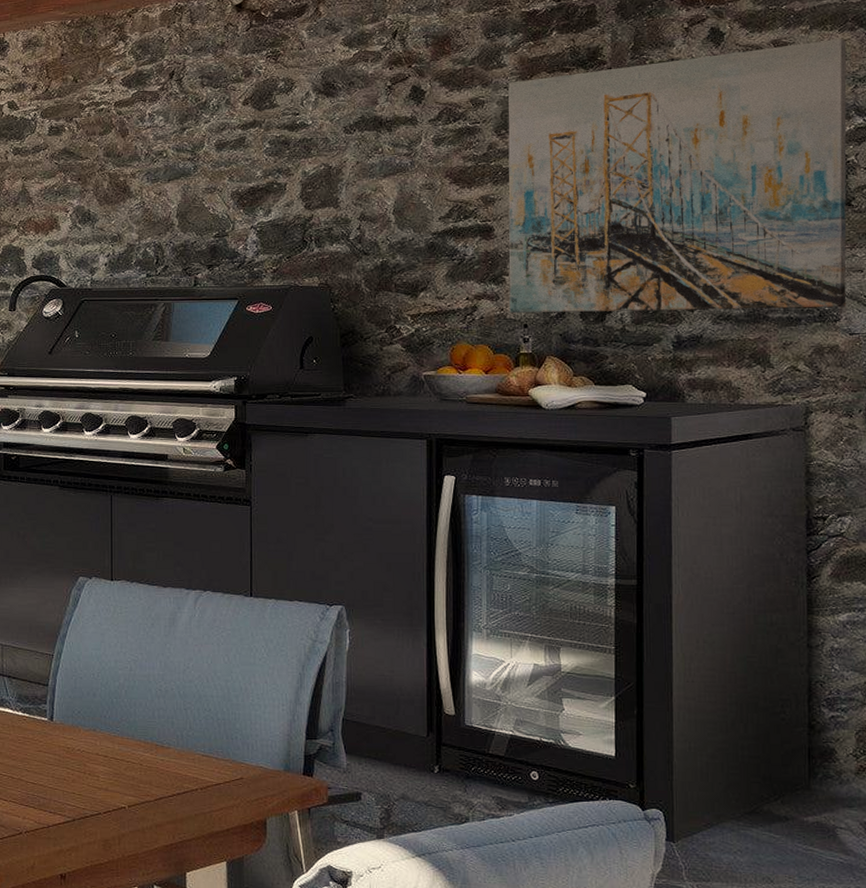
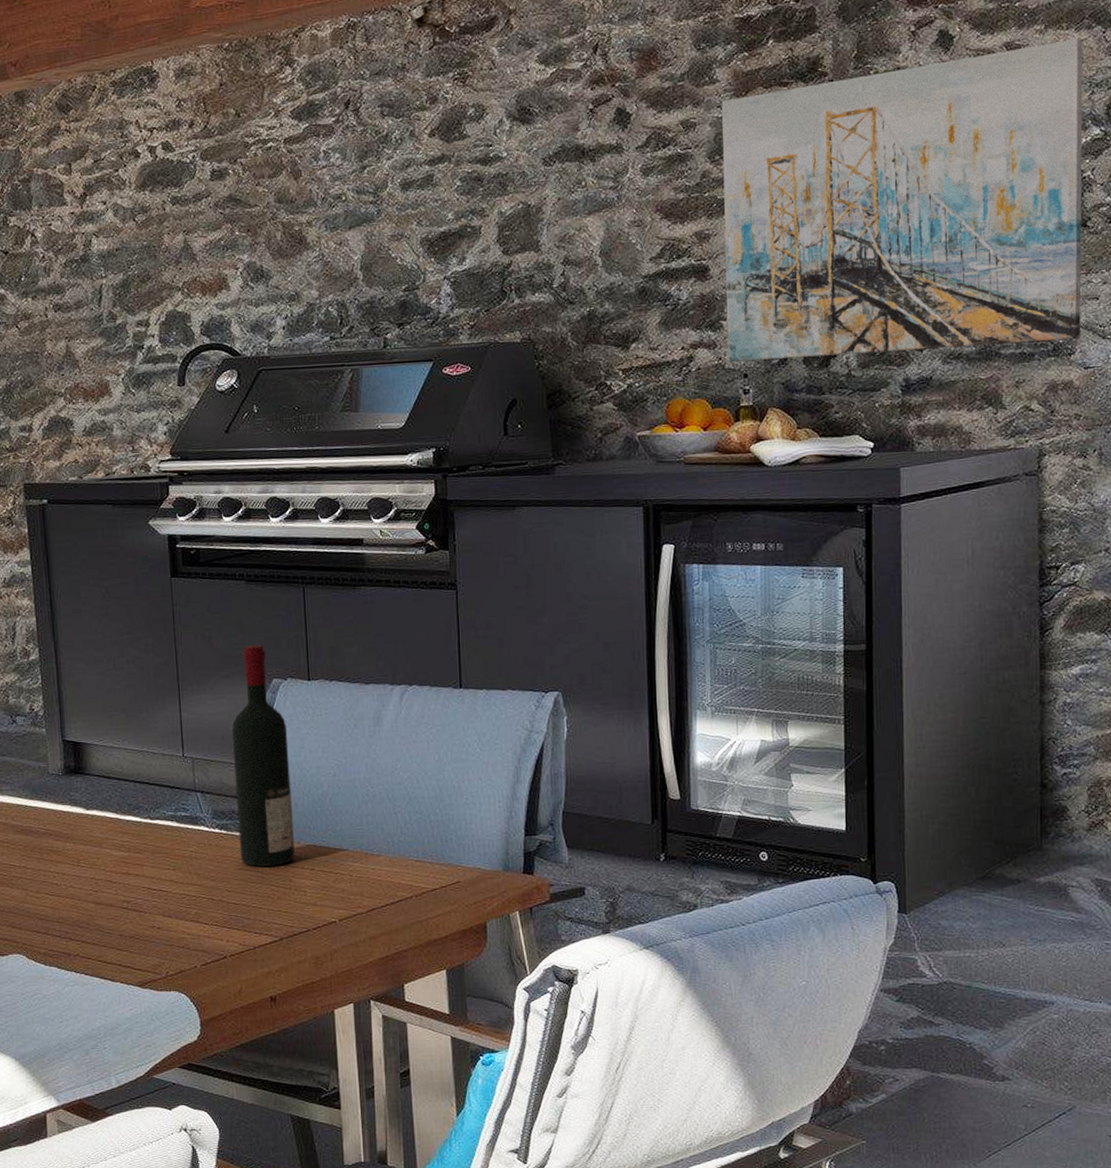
wine bottle: none [39,544,90,751] -> present [231,644,295,867]

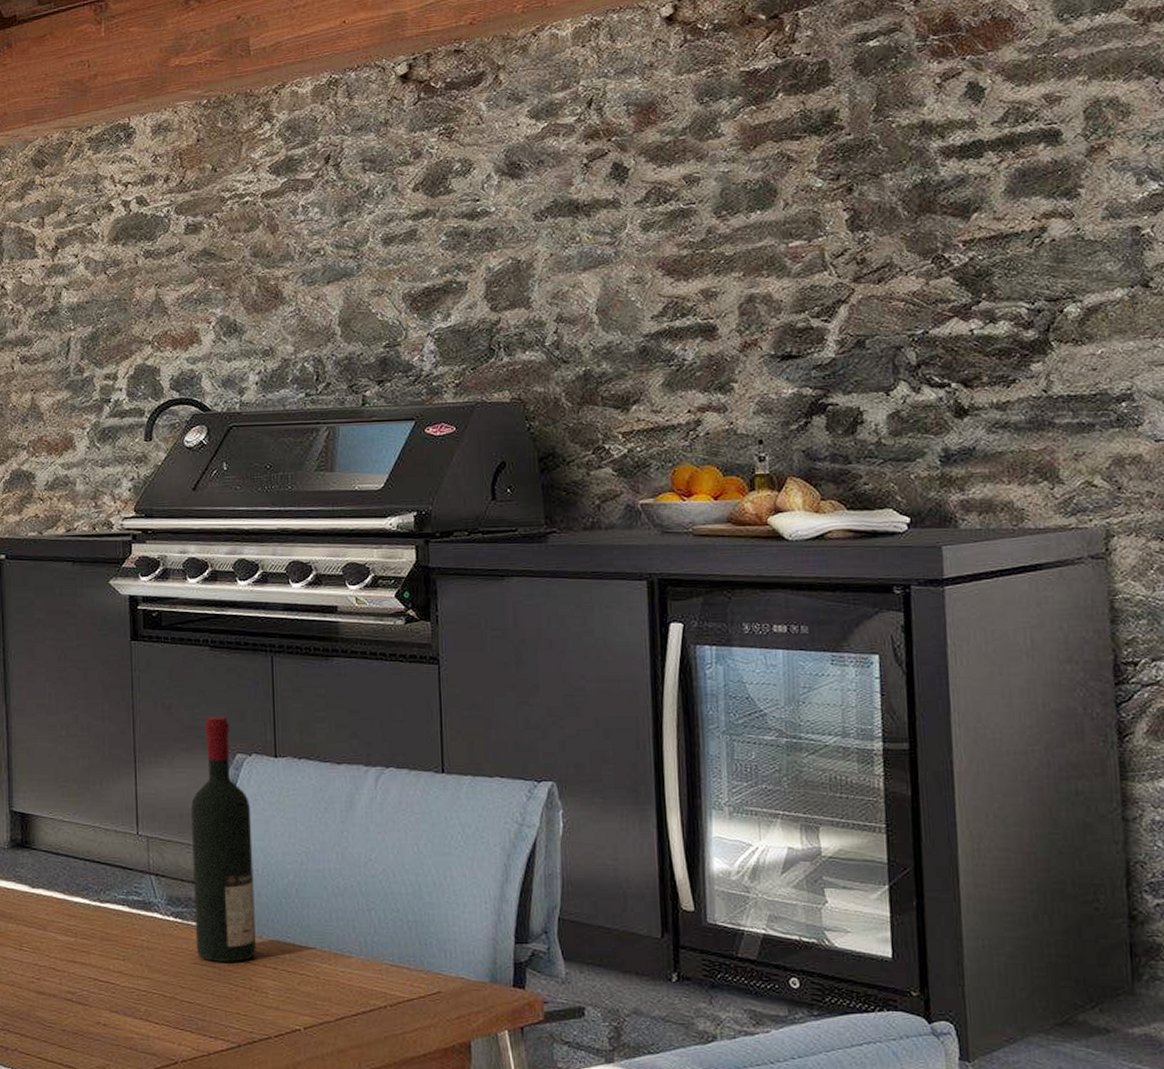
wall art: present [722,39,1083,362] -> none [728,90,1149,427]

